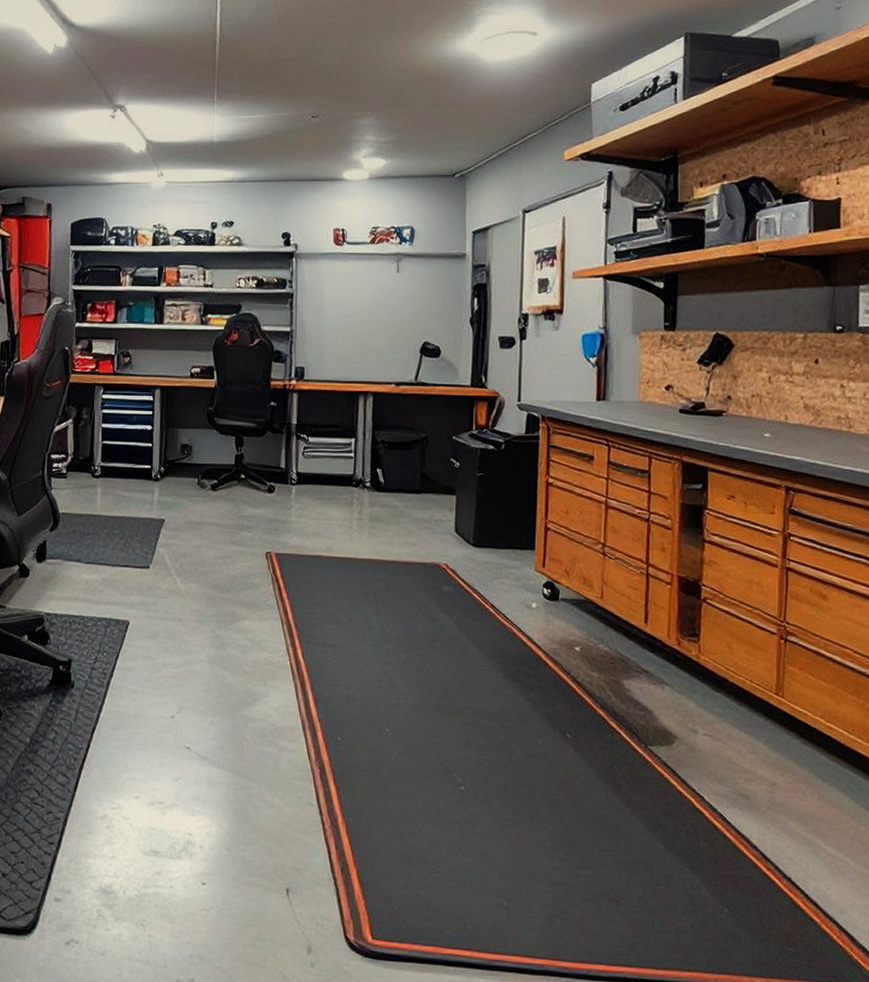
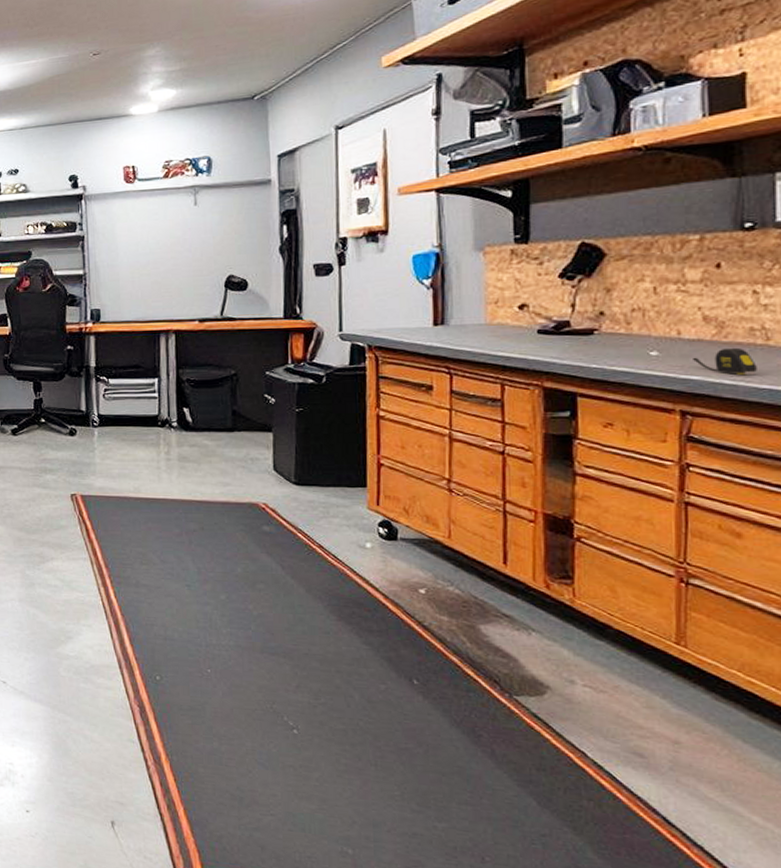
tape measure: none [796,433,842,458] -> present [693,347,757,376]

